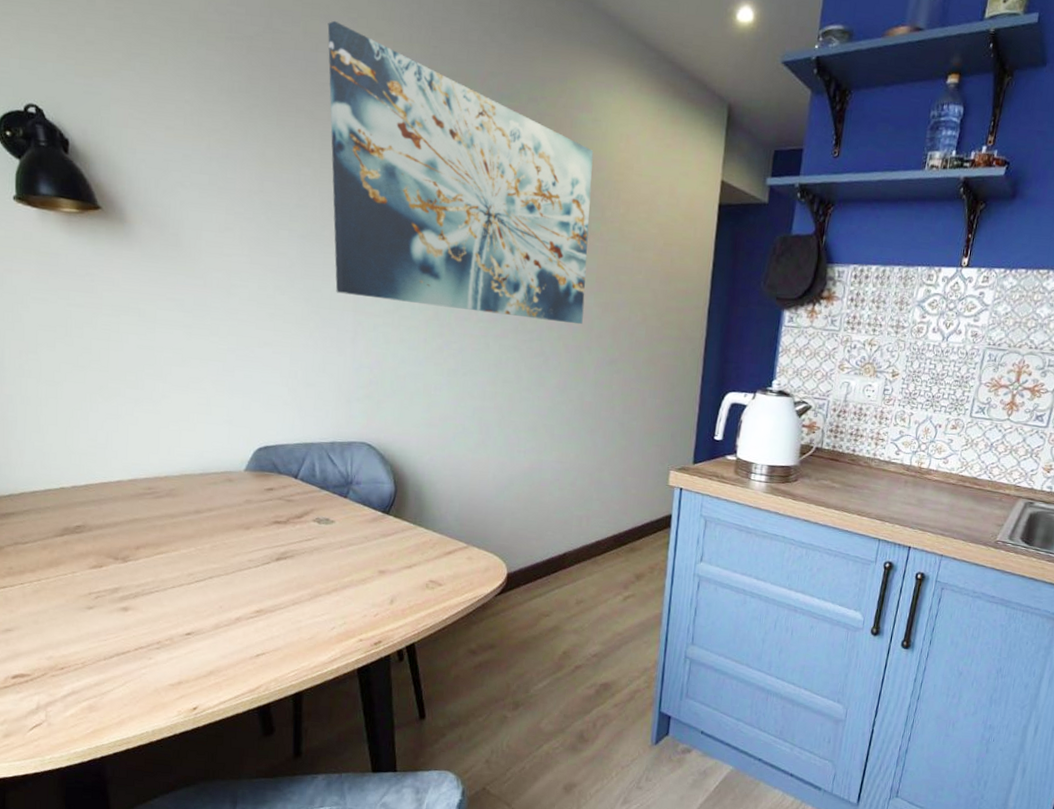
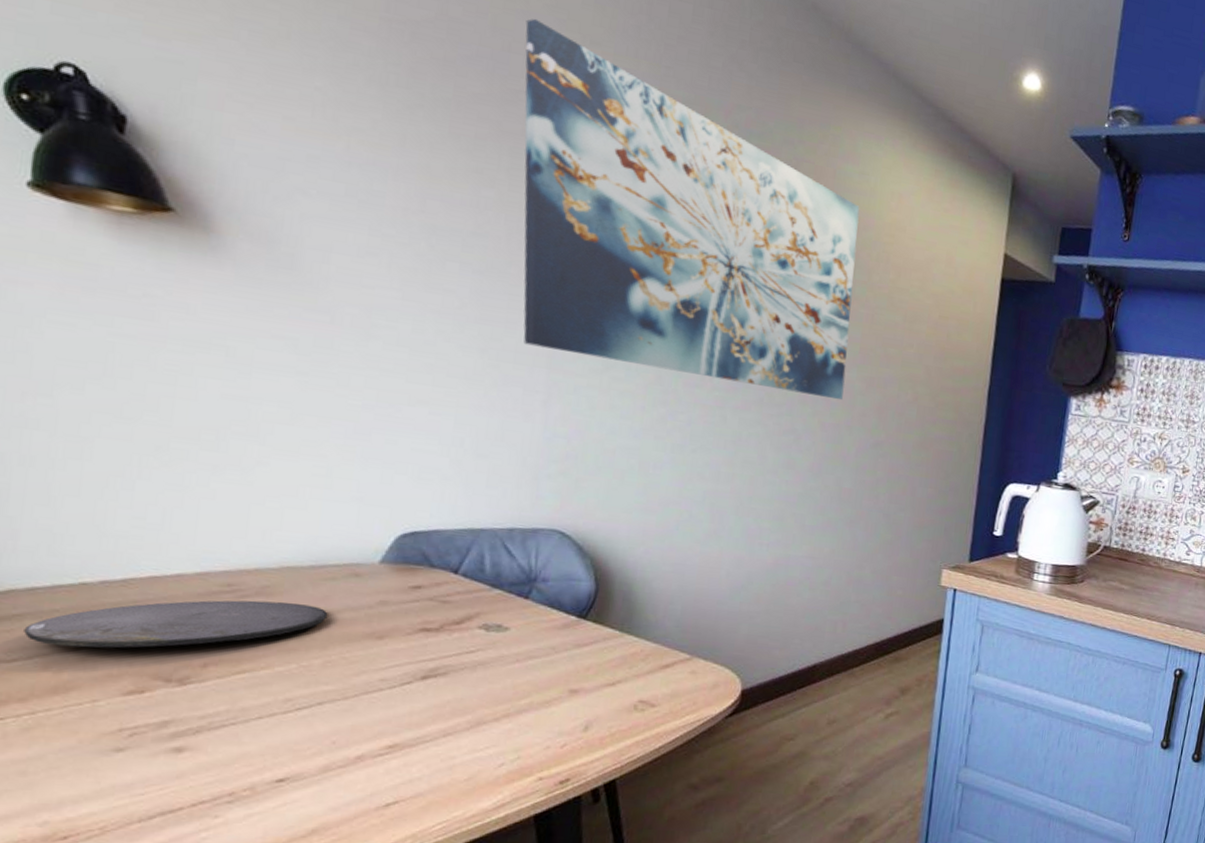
plate: none [31,499,213,535] -> present [24,600,328,649]

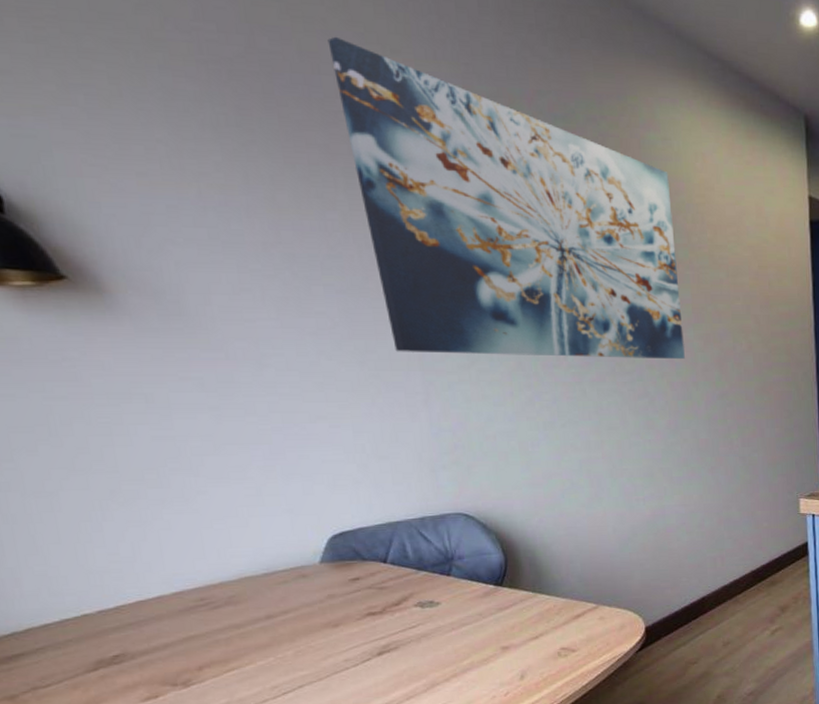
plate: present [24,600,328,649] -> none [49,607,289,669]

